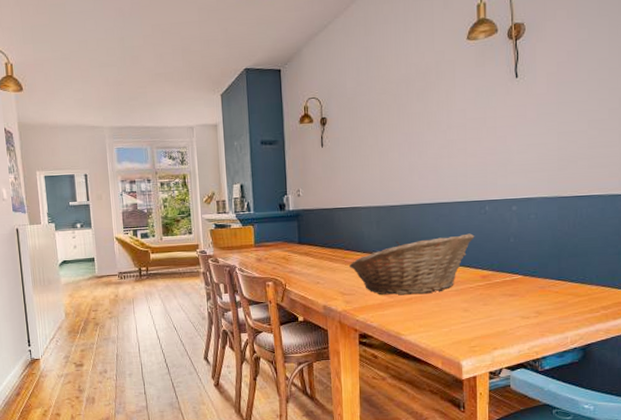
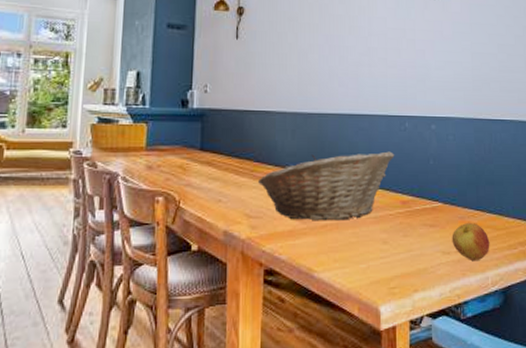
apple: none [531,291,571,324] -> present [452,223,490,262]

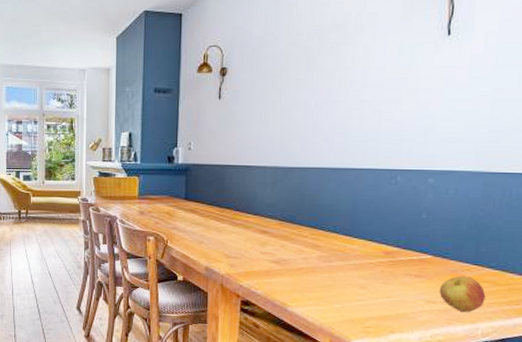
fruit basket: present [258,151,395,221] -> none [238,204,382,266]

